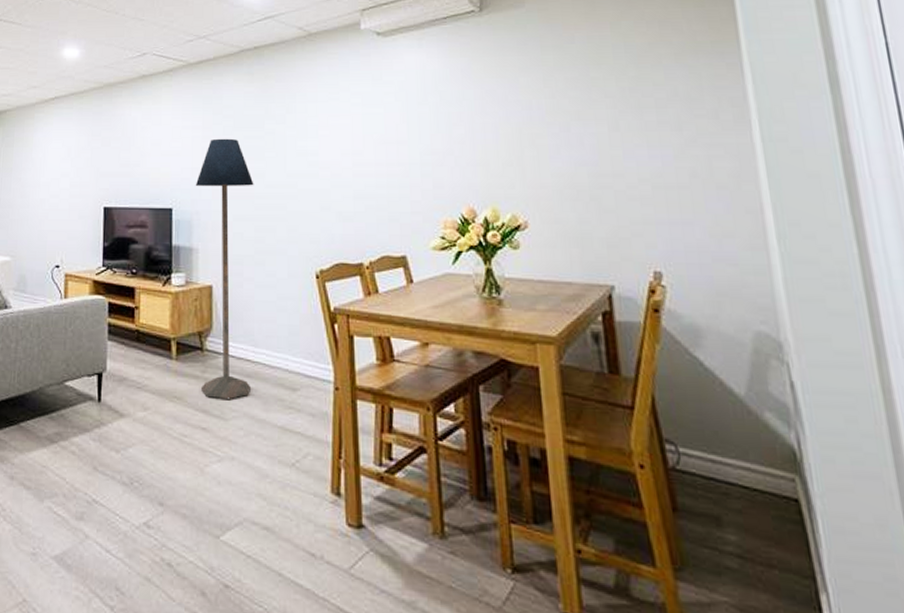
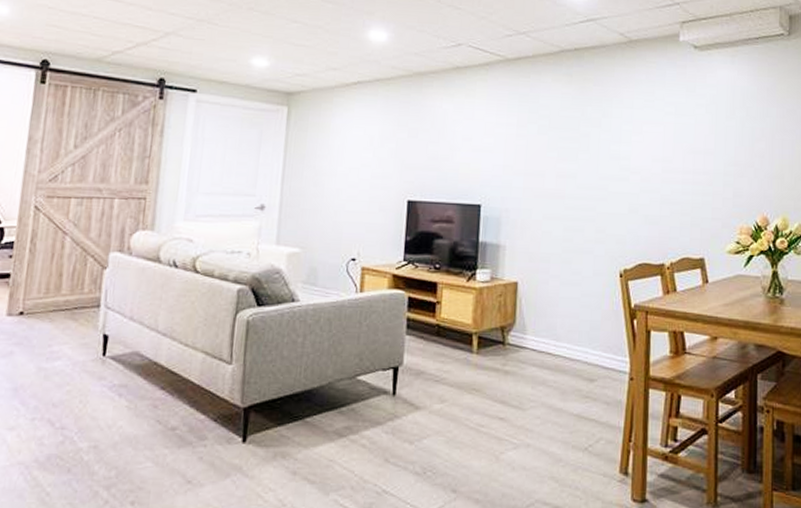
floor lamp: present [195,138,254,400] -> none [501,137,566,391]

